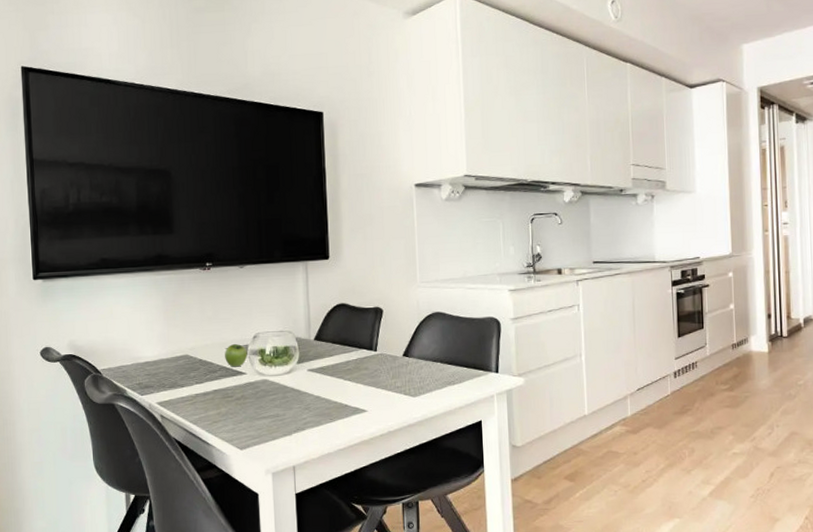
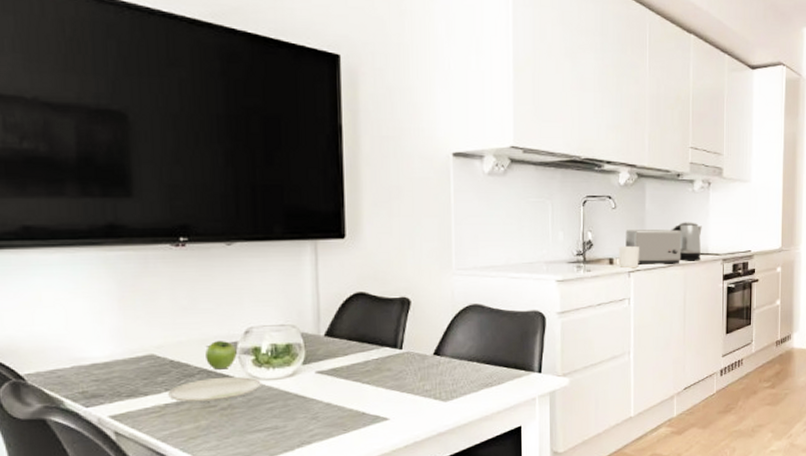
plate: none [197,372,266,393] -> present [167,376,261,402]
mug: none [566,256,587,278] -> present [618,245,639,269]
toaster: none [572,240,628,274] -> present [625,229,682,265]
kettle: none [616,232,648,270] -> present [671,222,702,261]

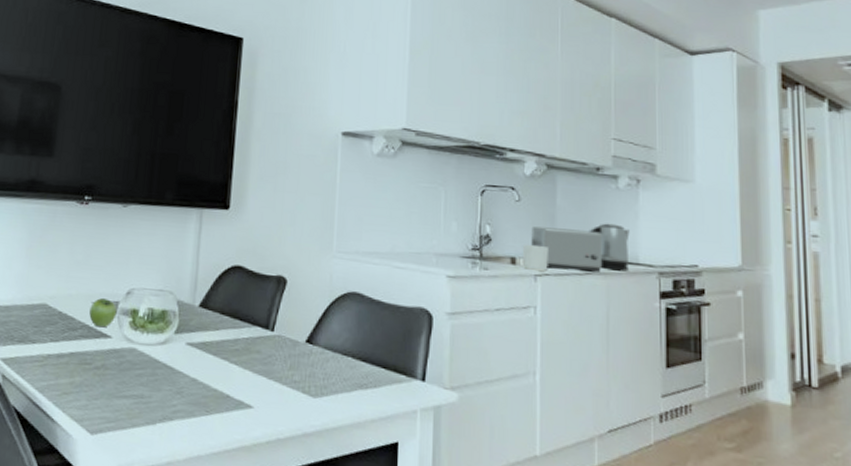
plate: present [167,376,261,402] -> none [51,334,134,359]

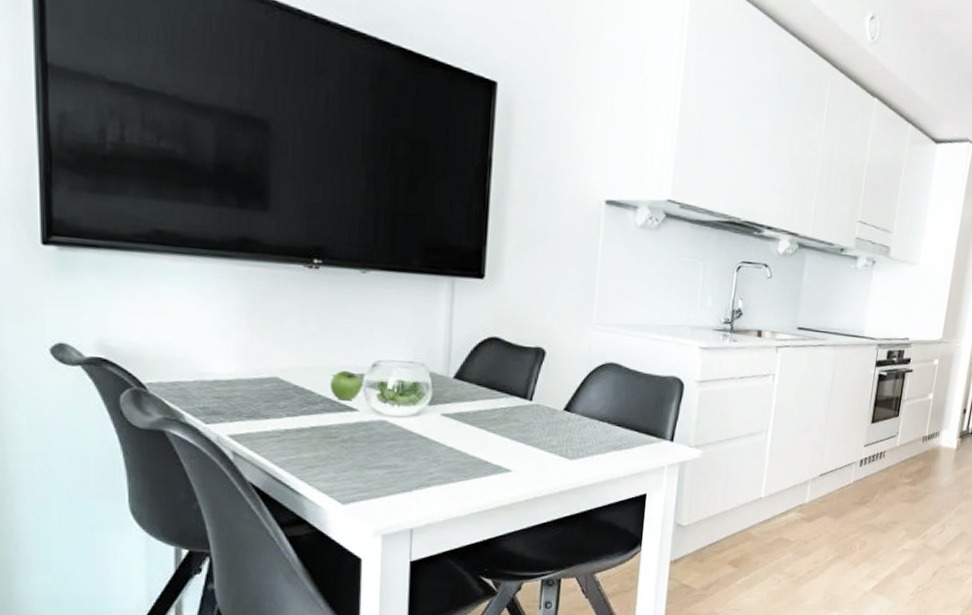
mug: present [522,244,548,272] -> none [767,318,791,344]
toaster: present [531,226,603,272] -> none [777,302,838,344]
kettle: present [589,223,630,272] -> none [827,300,860,344]

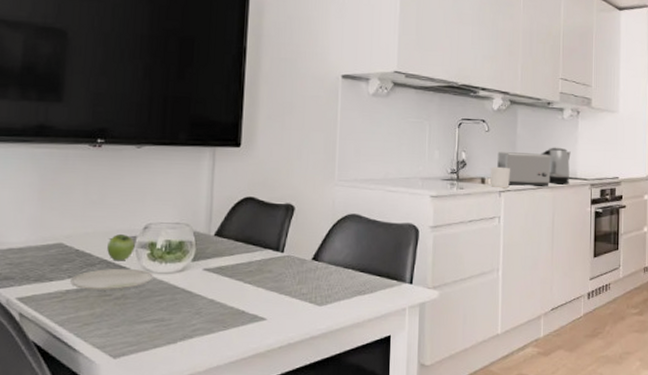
plate: none [288,408,384,432] -> present [69,268,153,290]
mug: none [767,318,791,344] -> present [490,166,510,189]
toaster: none [777,302,838,344] -> present [497,152,551,187]
kettle: none [827,300,860,344] -> present [541,147,571,185]

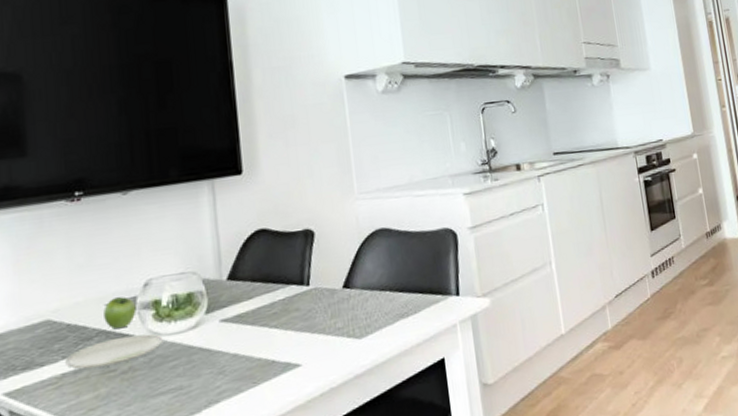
mug: present [490,166,510,189] -> none [523,148,548,173]
toaster: present [497,152,551,187] -> none [529,126,591,168]
kettle: present [541,147,571,185] -> none [575,117,611,159]

